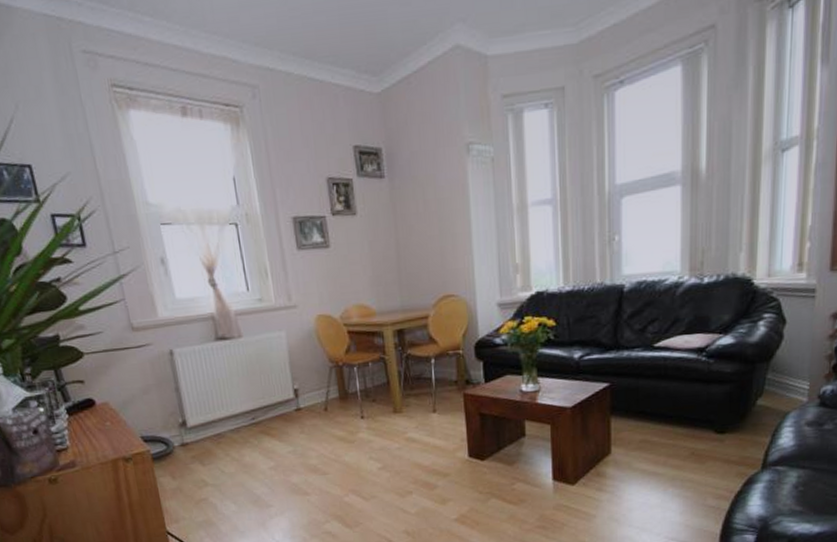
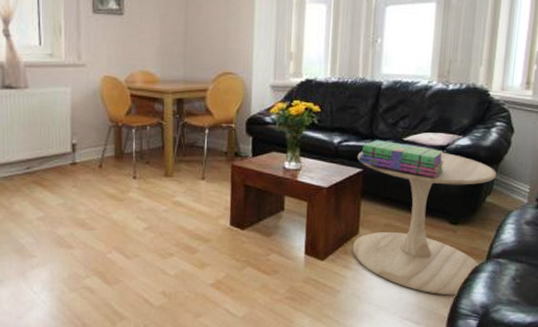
side table: none [602,355,769,511] -> present [352,152,497,296]
stack of books: none [605,349,705,385] -> present [359,140,445,179]

